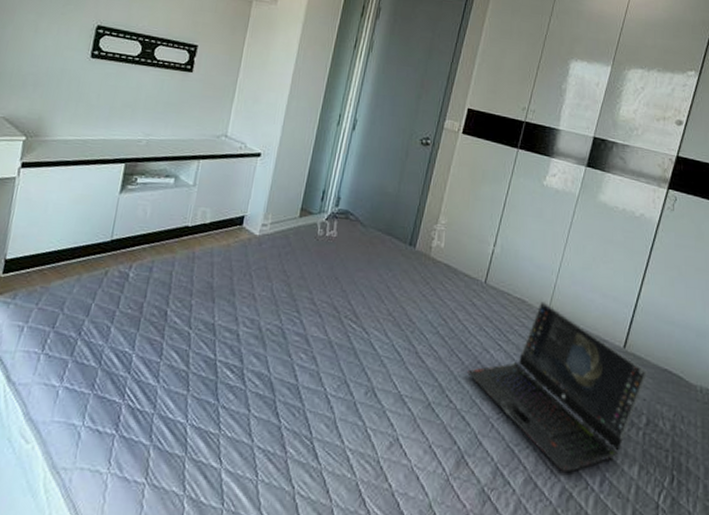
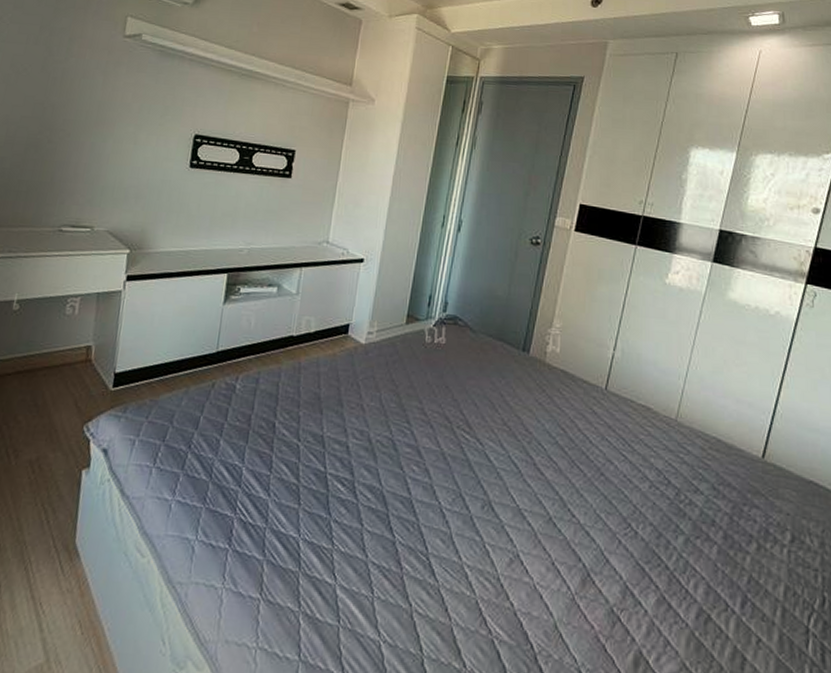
laptop computer: present [467,301,648,473] -> none [590,408,791,593]

